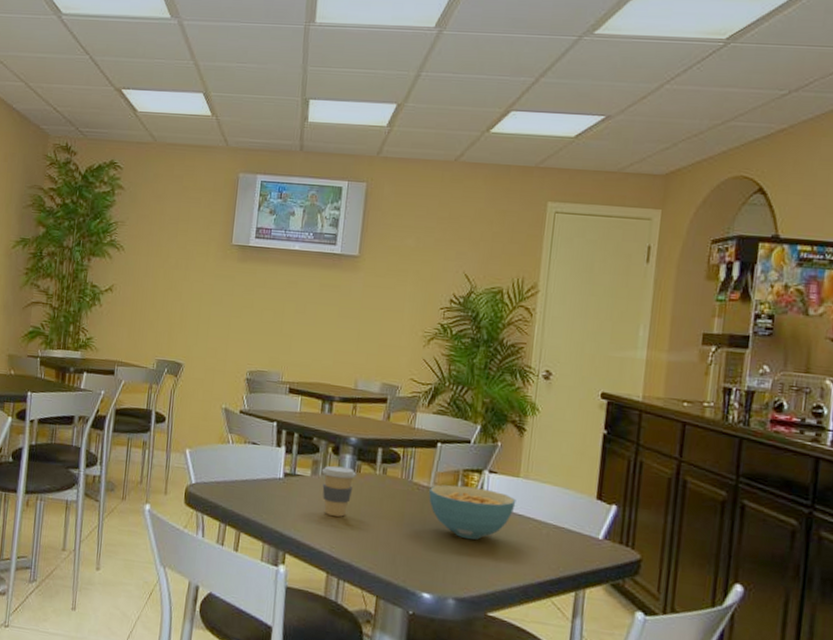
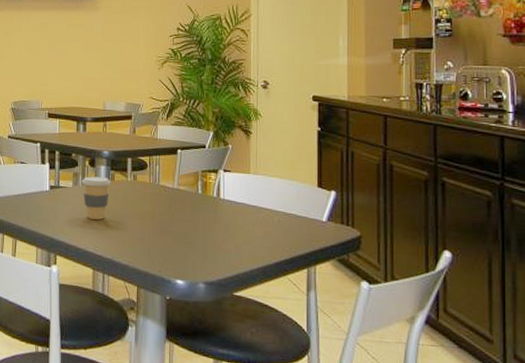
cereal bowl: present [428,484,516,540] -> none [173,184,249,231]

